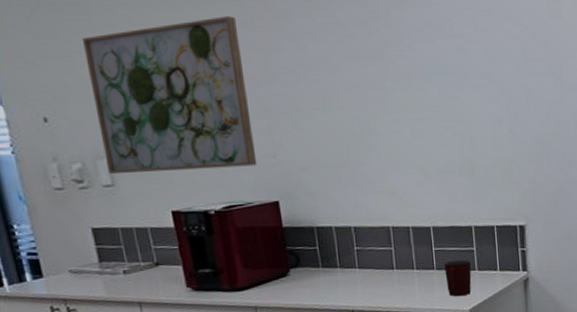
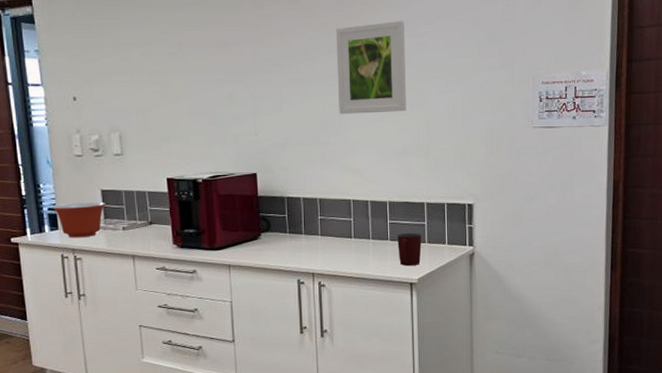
mixing bowl: none [32,242,100,287] -> present [52,202,106,238]
wall art: present [83,16,257,175] -> none [111,16,241,146]
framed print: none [359,19,446,130] -> present [336,20,406,114]

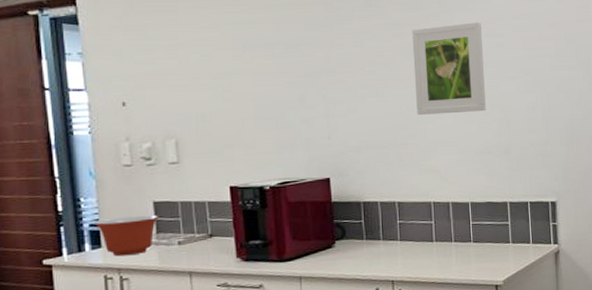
mug: present [397,232,422,267] -> none [480,233,506,268]

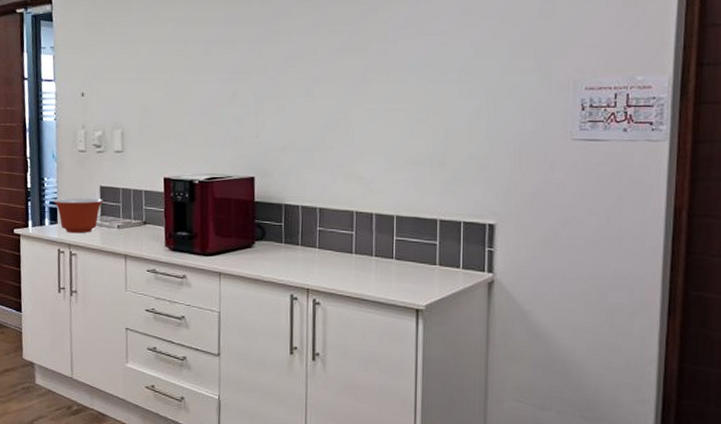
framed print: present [412,21,486,115] -> none [346,17,424,118]

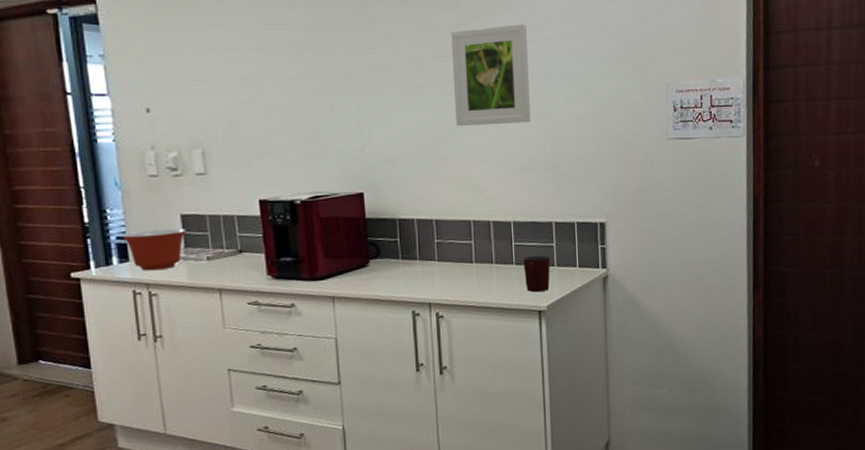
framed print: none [346,17,424,118] -> present [451,23,531,126]
mug: none [404,252,432,291] -> present [523,255,550,293]

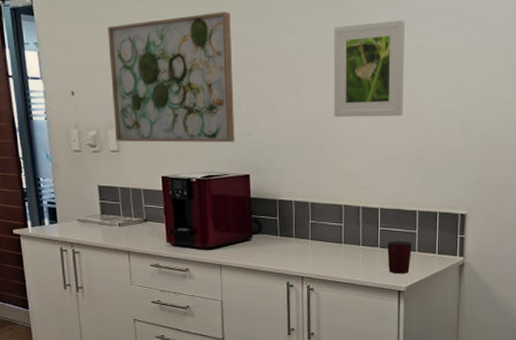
mixing bowl: present [121,229,187,271] -> none [51,197,103,232]
wall art: none [191,18,345,164] -> present [108,12,235,143]

